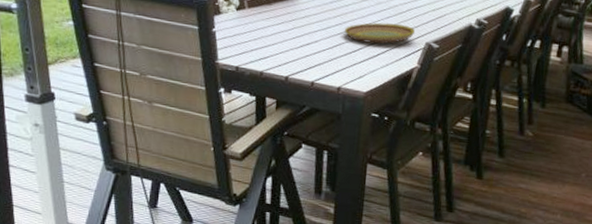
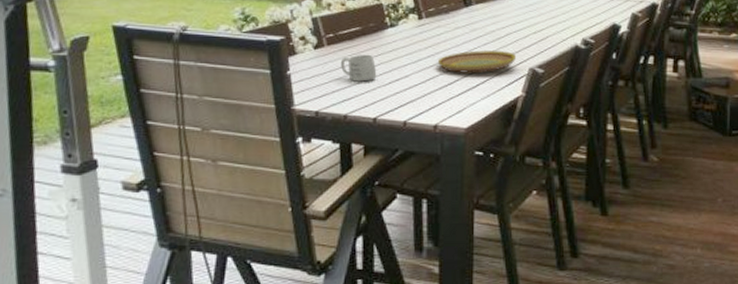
mug: none [259,18,291,44] -> present [341,54,377,82]

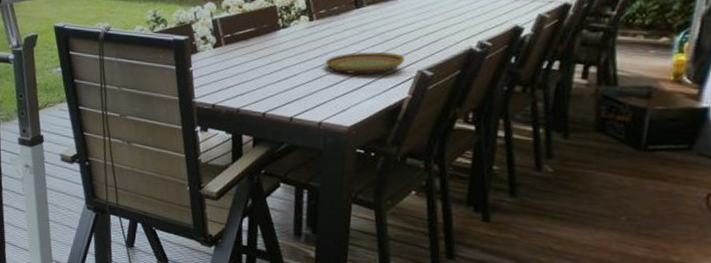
mug: present [341,54,377,82] -> none [236,53,268,79]

